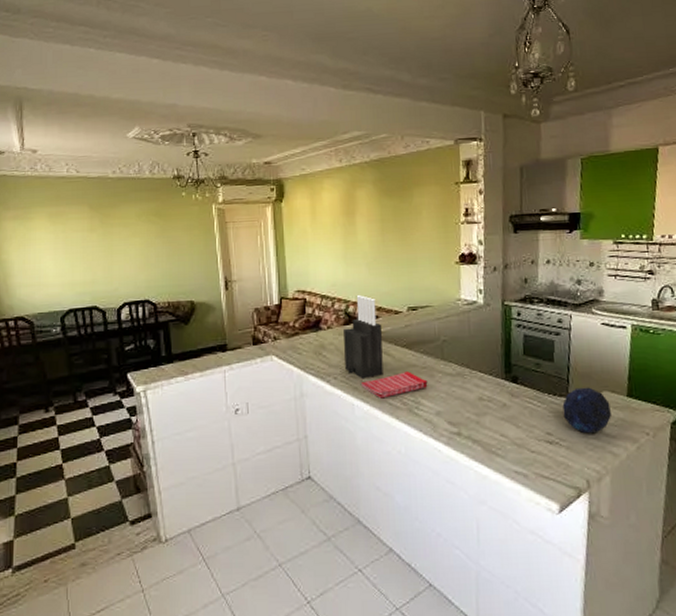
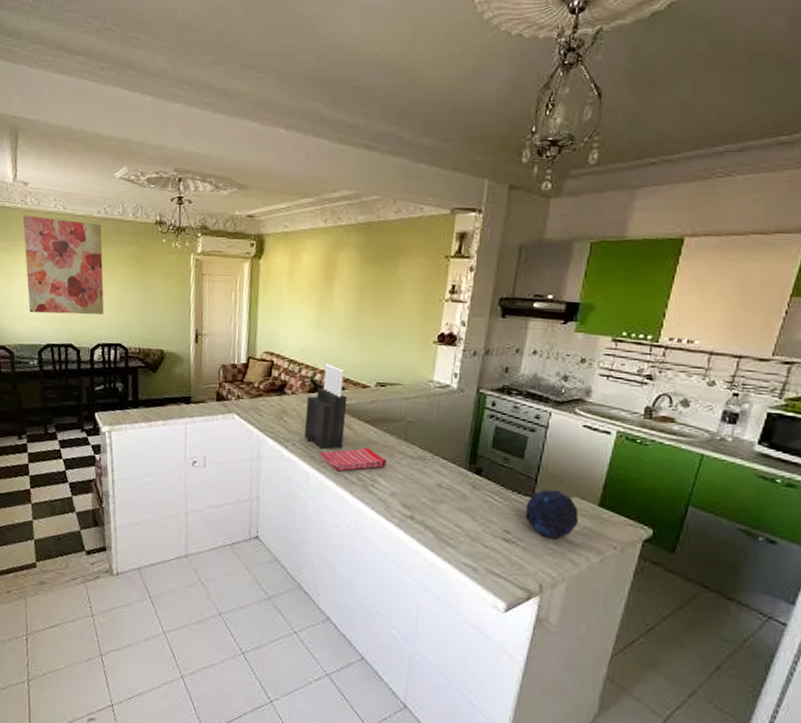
wall art: none [33,182,128,280] -> present [22,215,104,315]

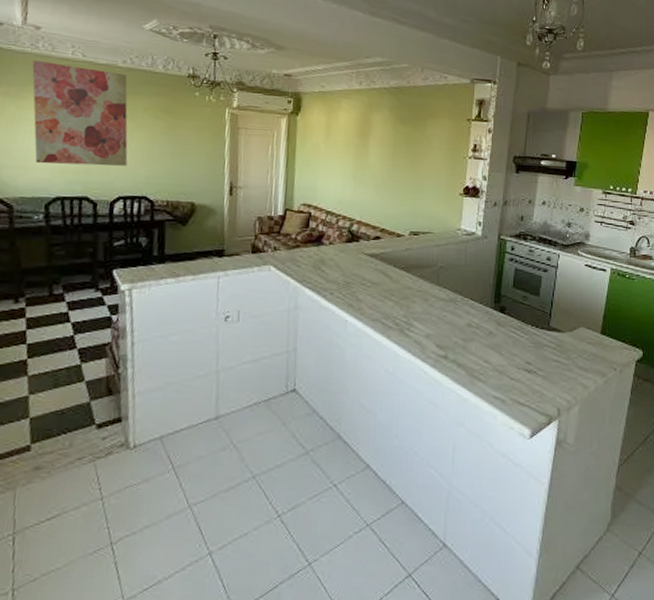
knife block: present [305,364,348,450] -> none [343,215,384,297]
dish towel: present [319,447,387,472] -> none [357,293,421,318]
decorative orb: present [525,489,578,539] -> none [543,322,585,366]

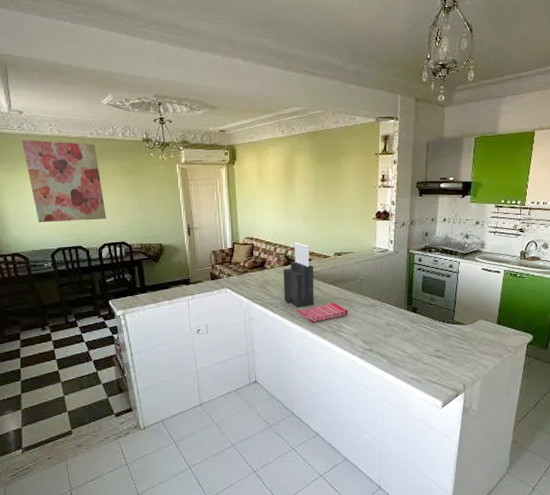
knife block: none [343,215,384,297] -> present [283,243,314,308]
dish towel: none [357,293,421,318] -> present [297,303,348,323]

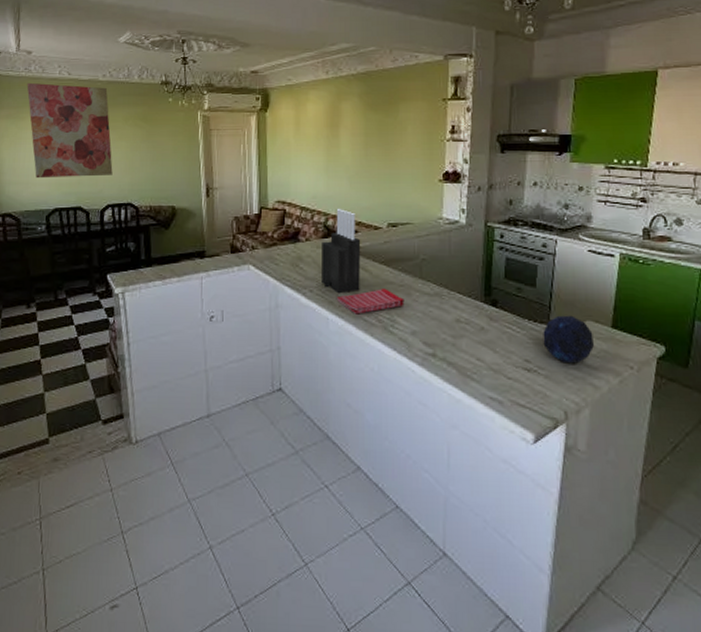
decorative orb: none [449,316,484,351] -> present [543,315,594,364]

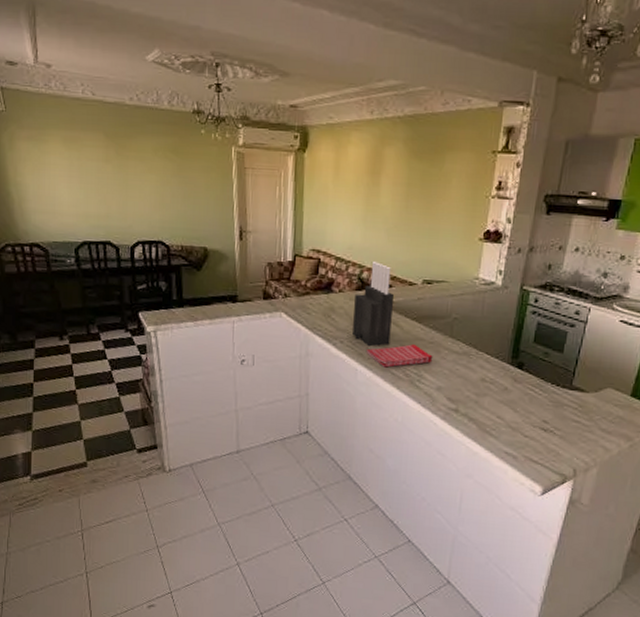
wall art: present [27,82,113,179] -> none [48,101,143,211]
decorative orb: present [543,315,594,364] -> none [563,381,612,427]

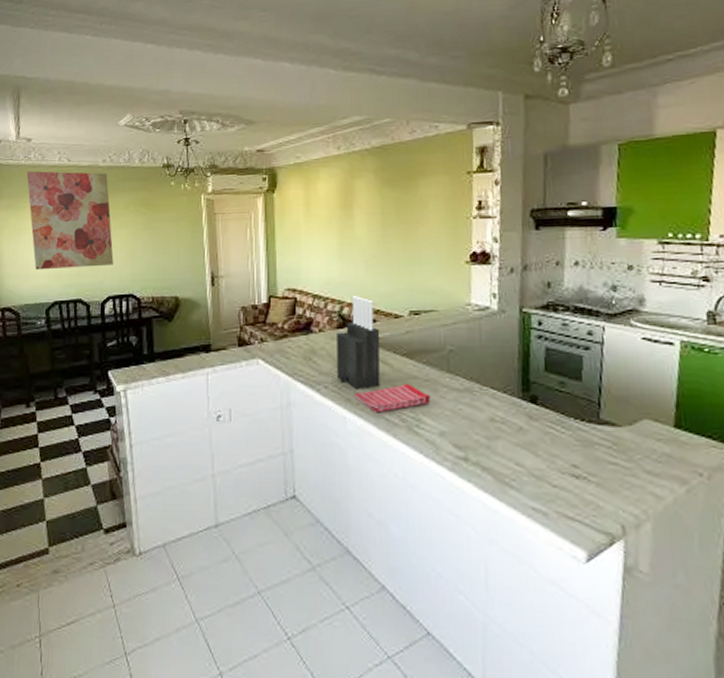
wall art: none [48,101,143,211] -> present [26,170,114,270]

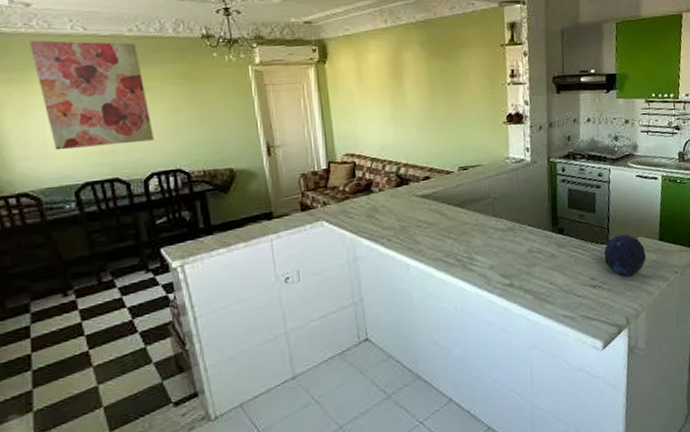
knife block: present [337,296,380,390] -> none [396,157,437,240]
dish towel: present [355,384,431,413] -> none [416,229,481,257]
decorative orb: none [592,413,654,470] -> present [604,234,646,277]

